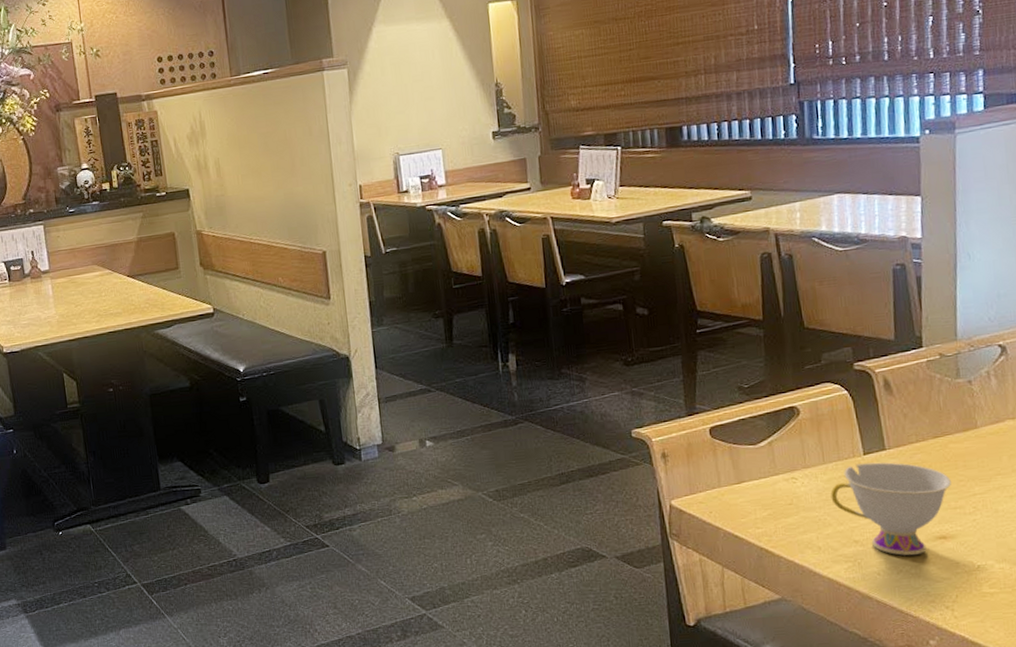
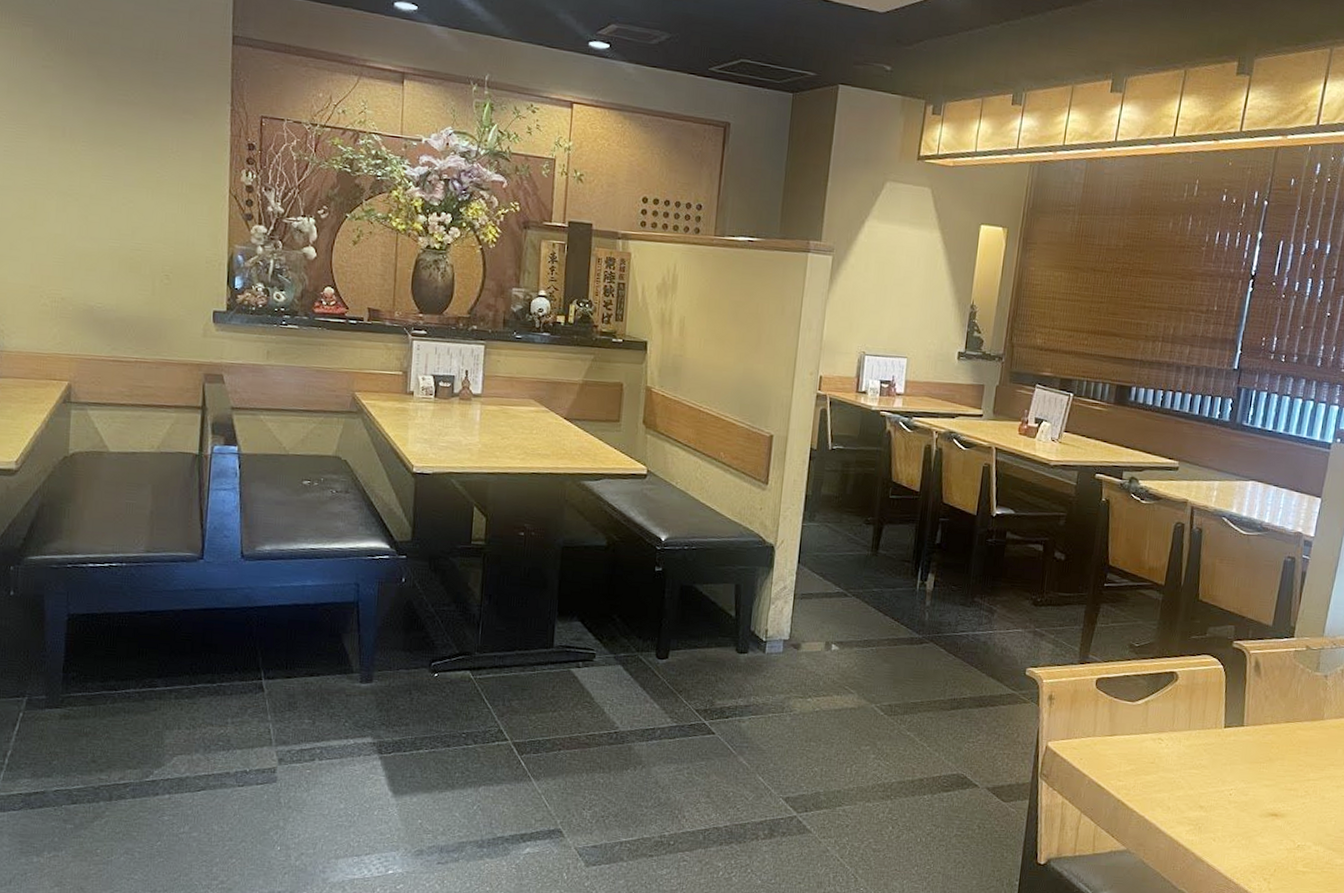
teacup: present [830,462,951,556] -> none [1188,735,1292,828]

